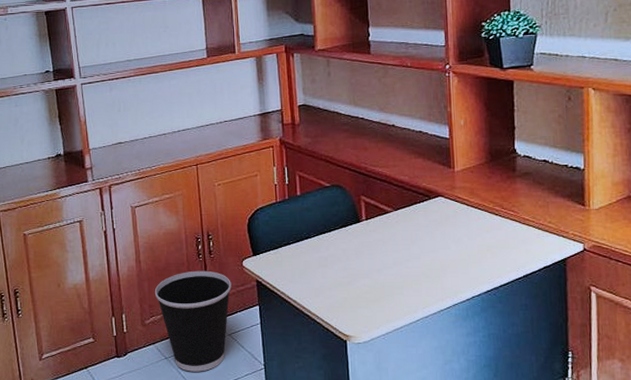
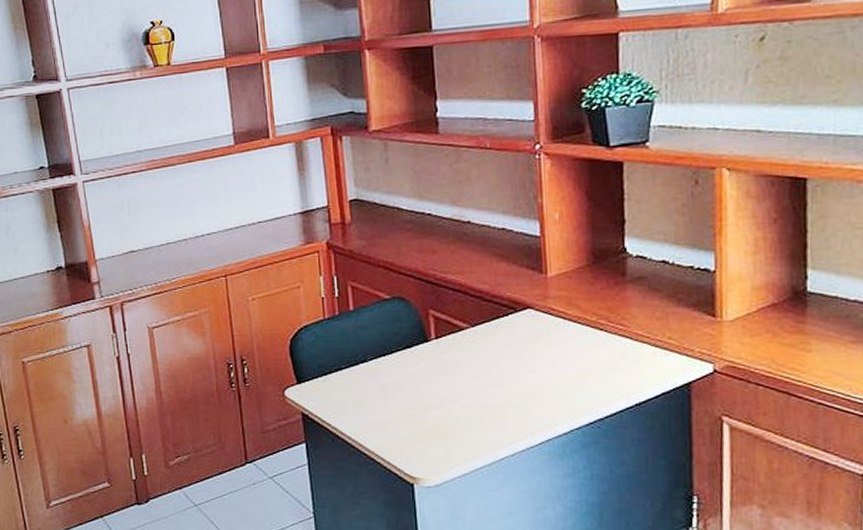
wastebasket: present [154,270,232,372] -> none [179,402,272,521]

